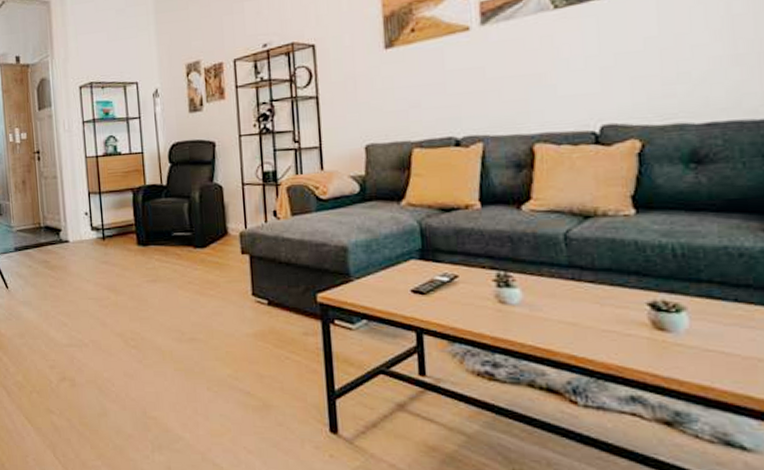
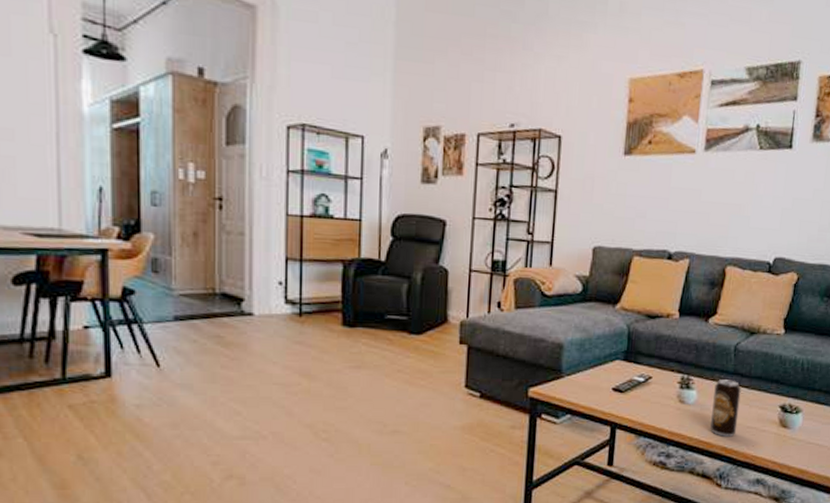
beverage can: none [545,274,588,343] -> present [710,379,742,437]

